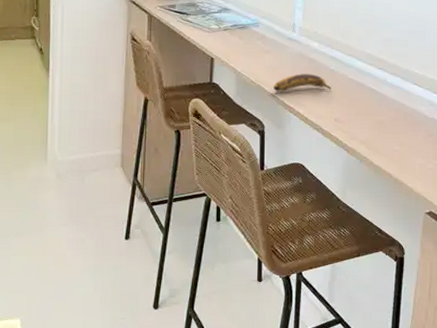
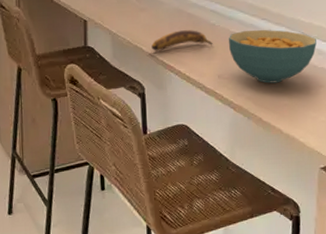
cereal bowl: none [347,78,428,130] -> present [229,29,317,84]

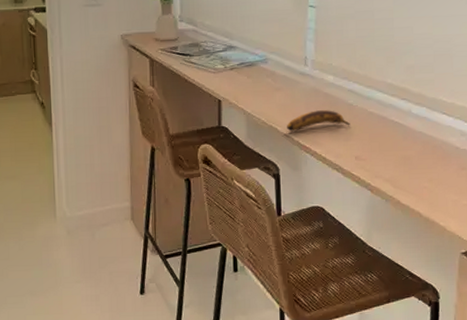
cereal bowl: present [229,29,317,84] -> none [367,109,459,165]

